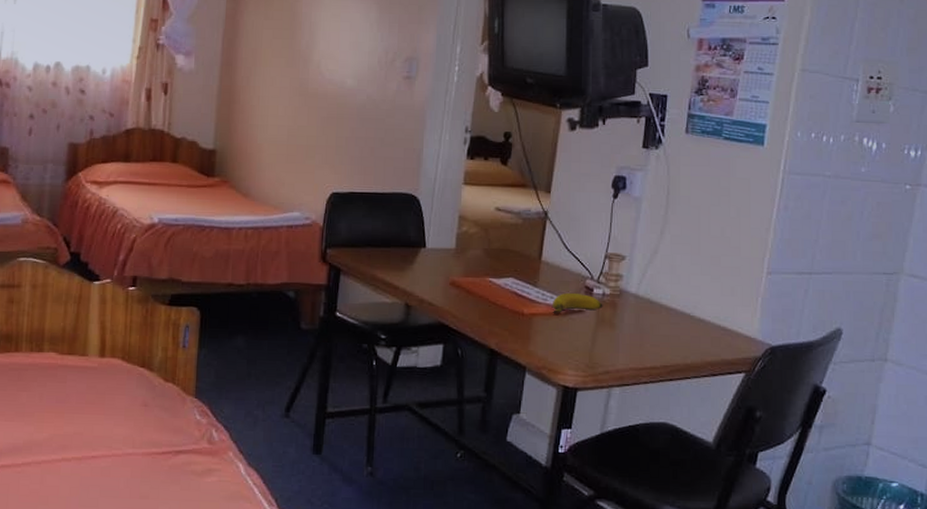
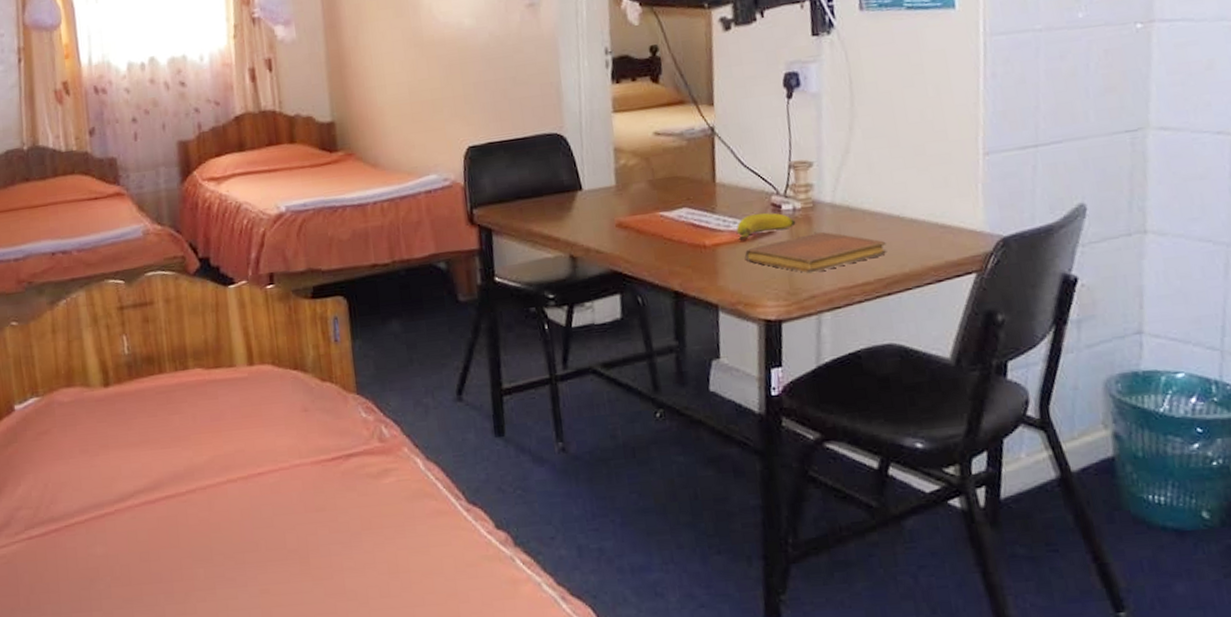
notebook: none [556,318,675,352] -> present [745,232,887,274]

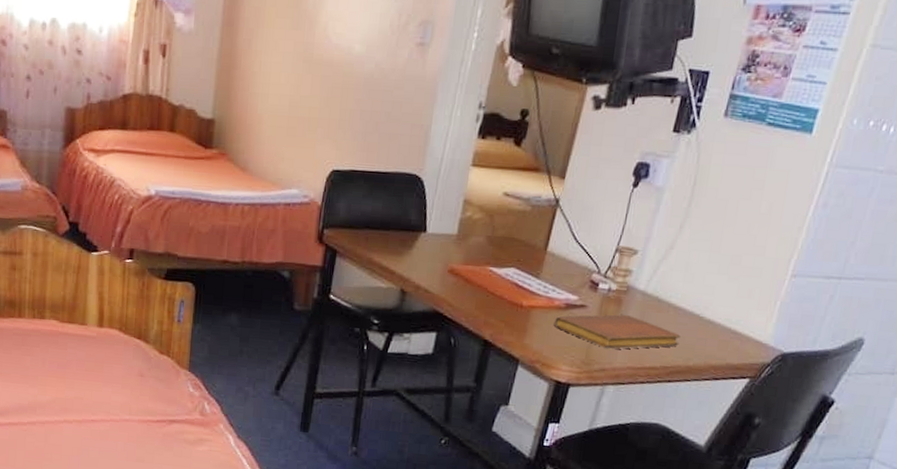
banana: present [736,212,796,241] -> none [553,286,608,308]

